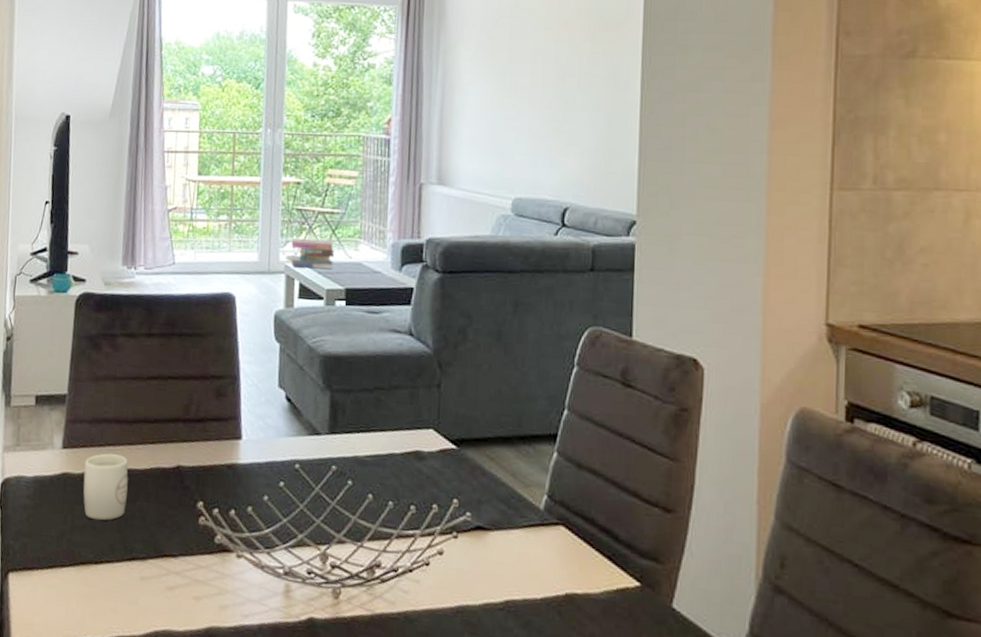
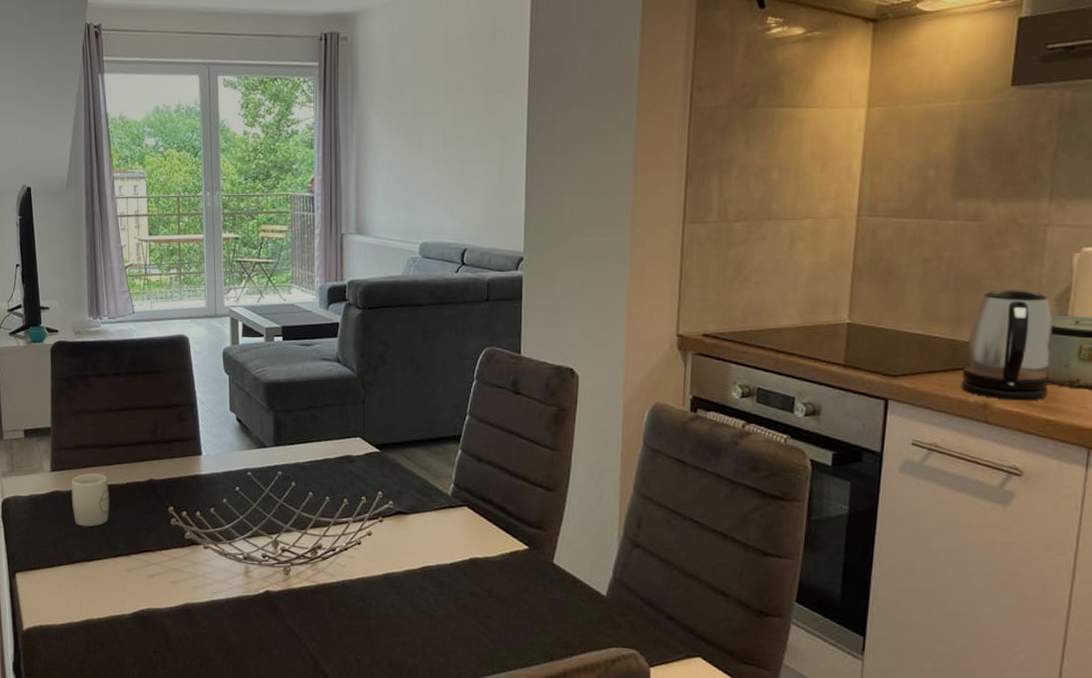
books: present [286,237,335,270] -> none [230,285,271,311]

